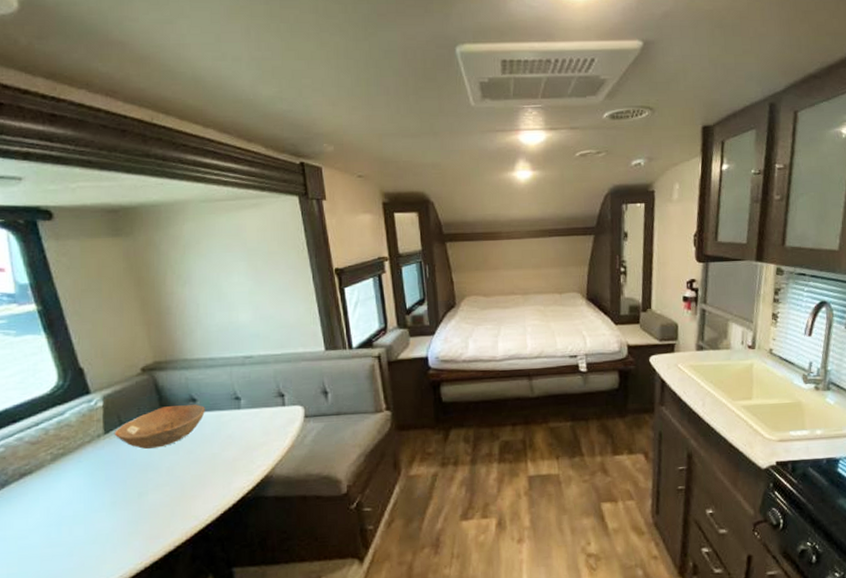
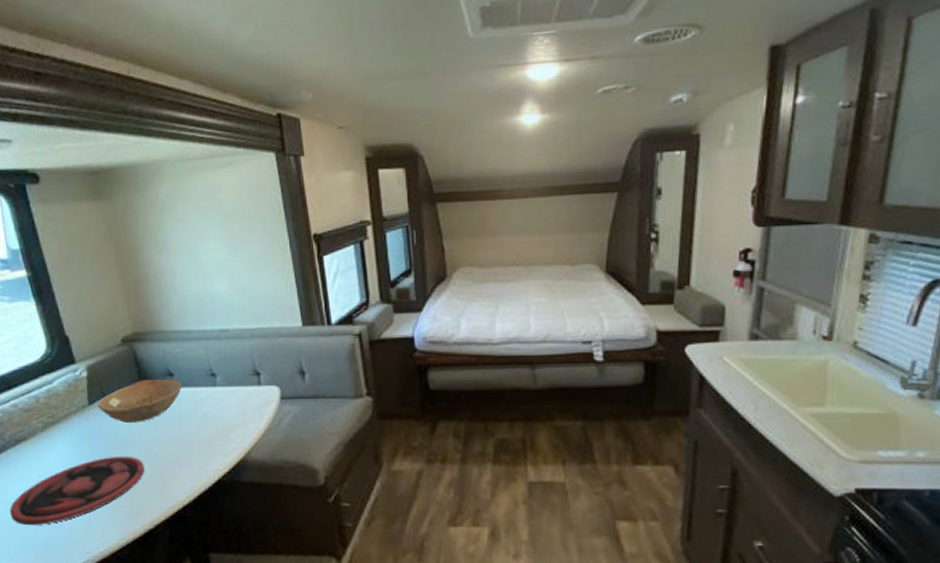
plate: none [12,481,165,560] -> present [10,456,144,526]

